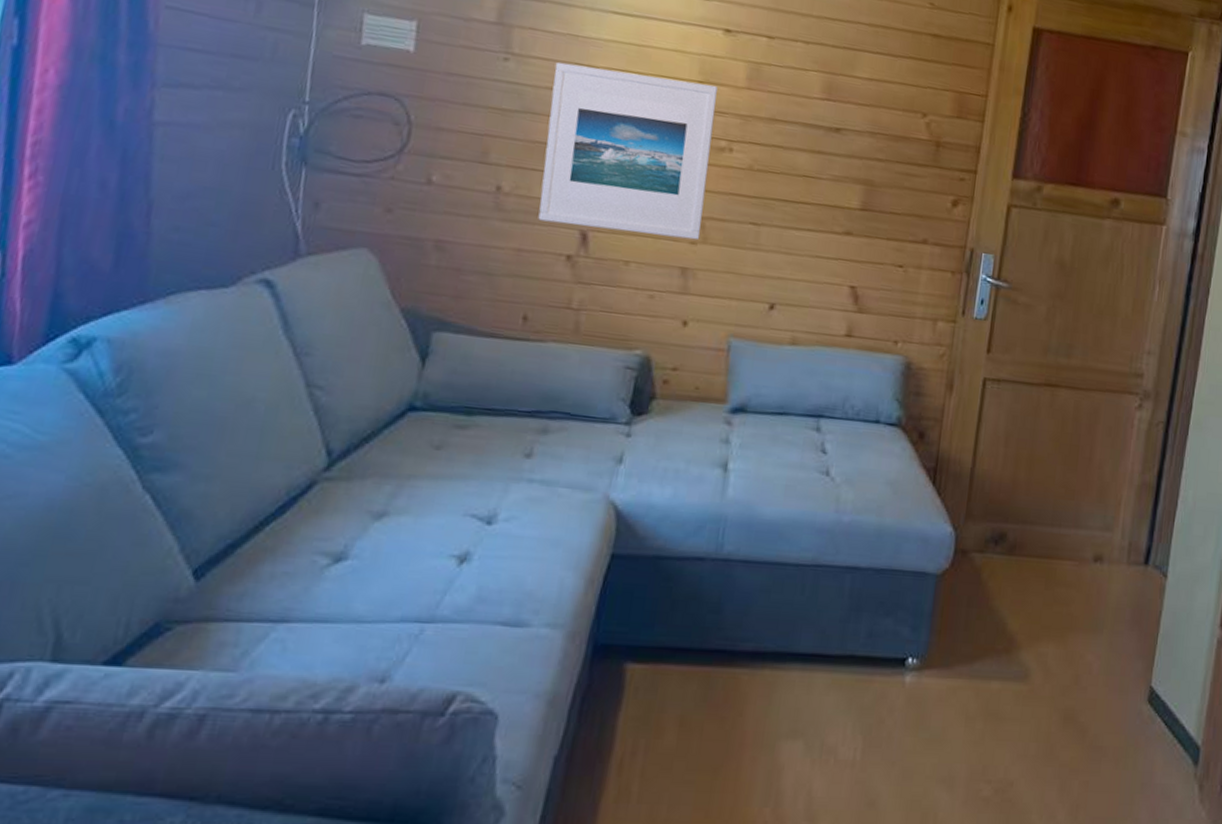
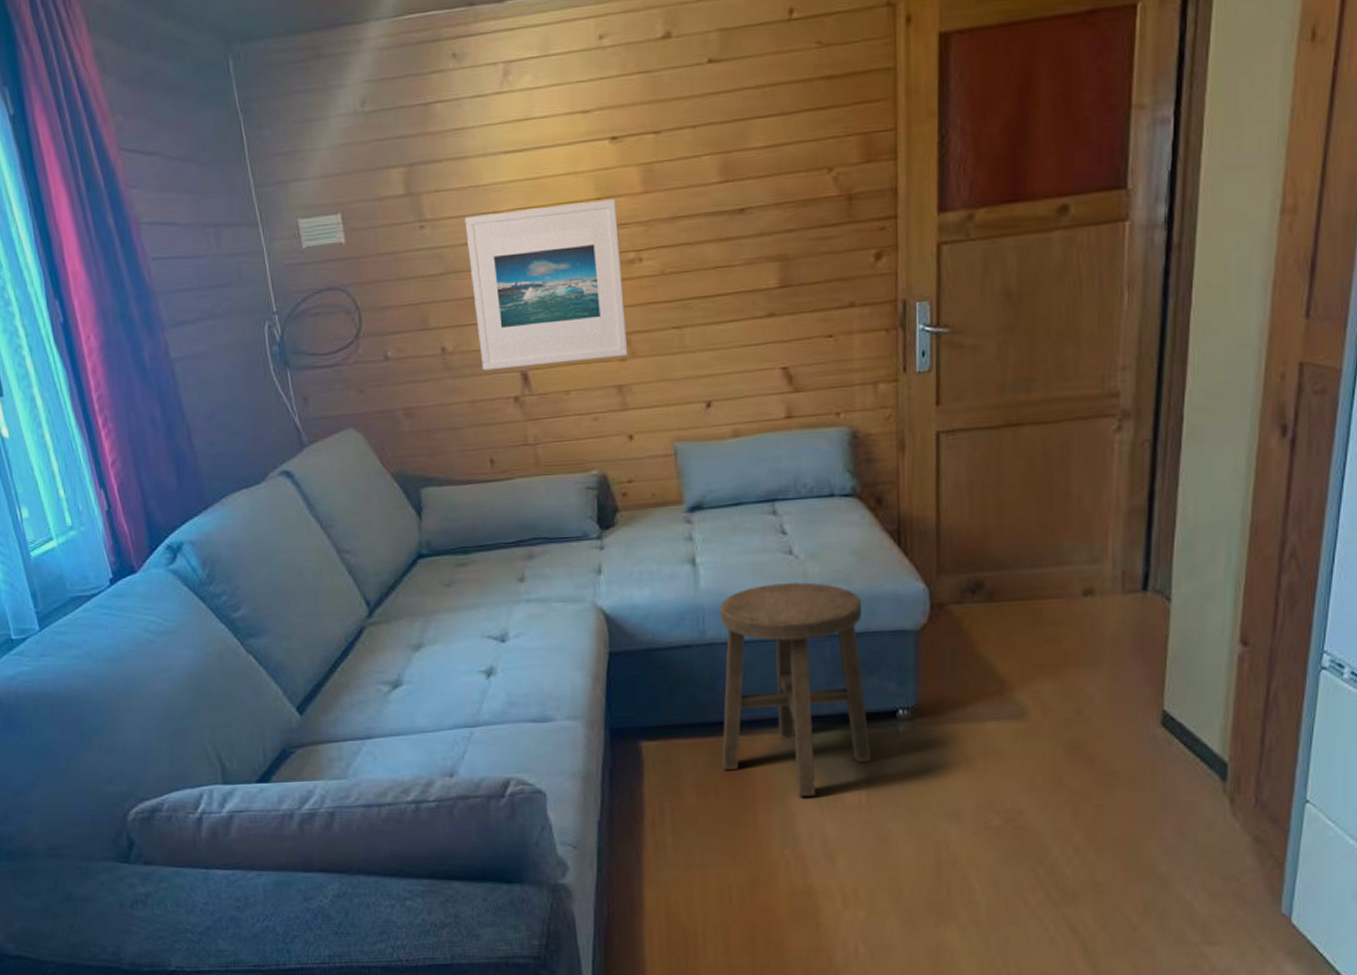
stool: none [713,503,890,747] -> present [720,582,872,797]

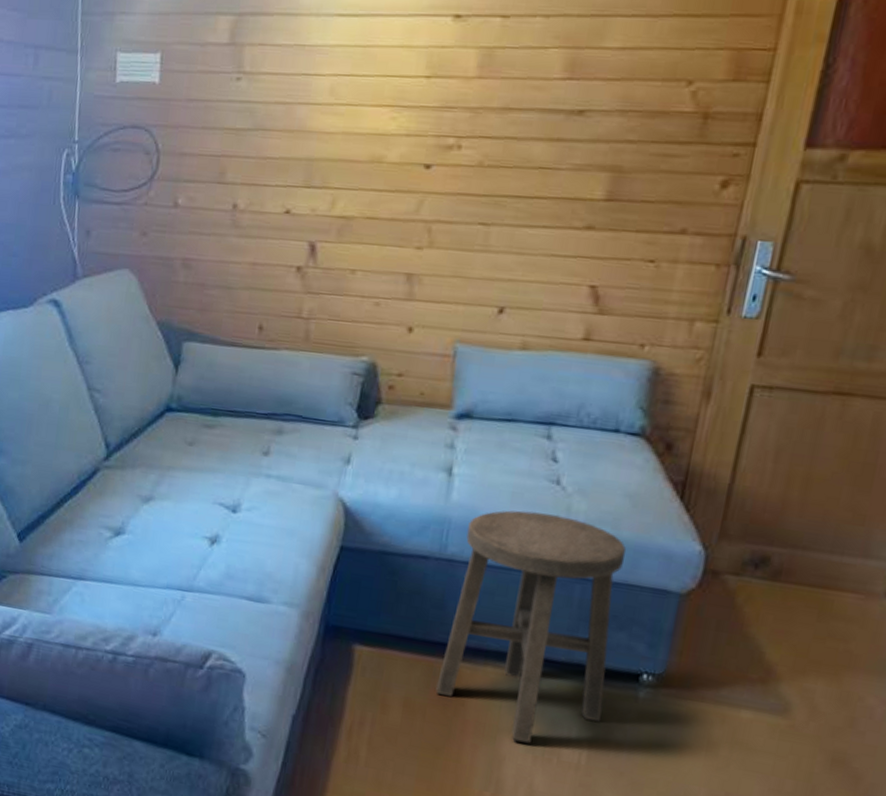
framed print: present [464,198,629,371] -> none [270,74,446,245]

